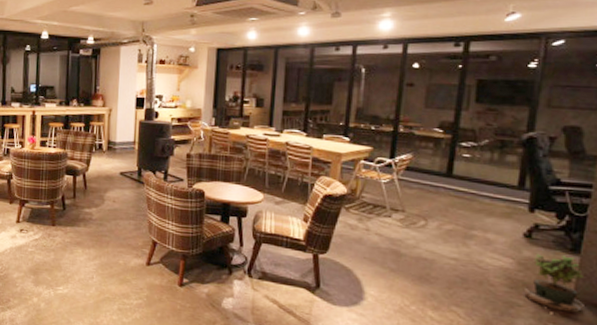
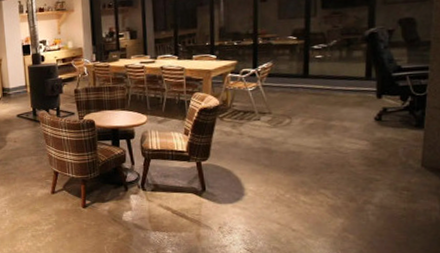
potted plant: present [524,253,585,316] -> none [380,132,431,184]

